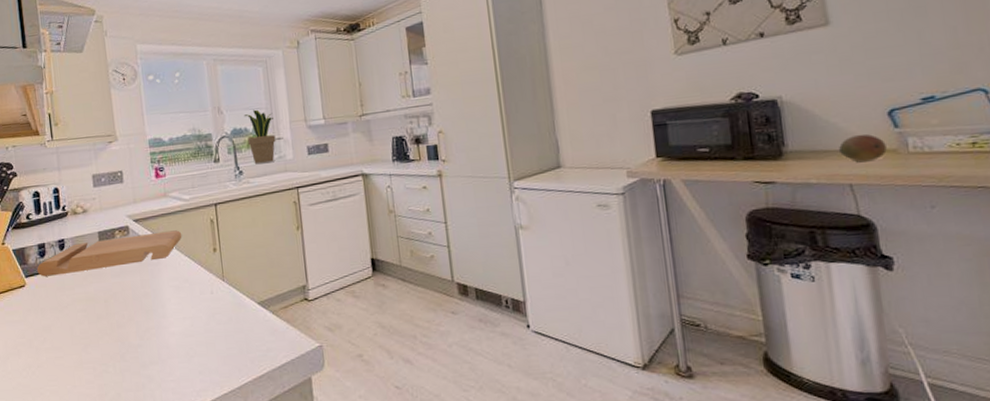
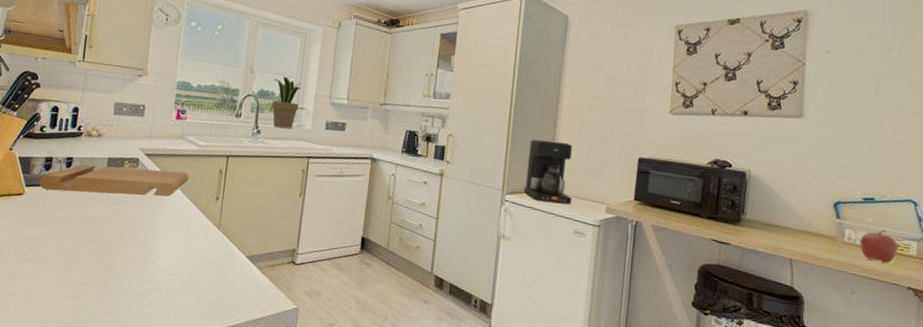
coffee maker: none [528,112,588,181] -> present [524,139,572,205]
fruit: present [839,133,887,163] -> none [788,217,827,243]
fruit: none [927,129,977,166] -> present [859,230,899,264]

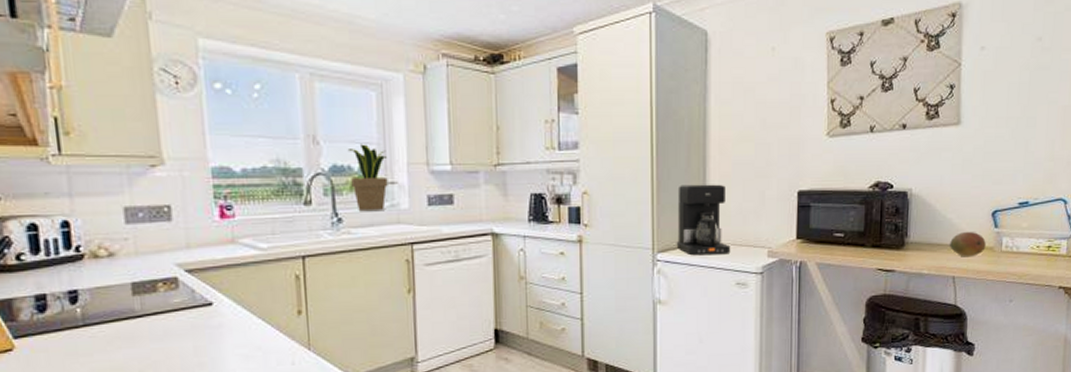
cutting board: present [39,164,189,197] -> none [33,286,256,338]
fruit: none [788,217,827,243] -> present [950,231,986,257]
fruit: present [859,230,899,264] -> none [1016,233,1051,267]

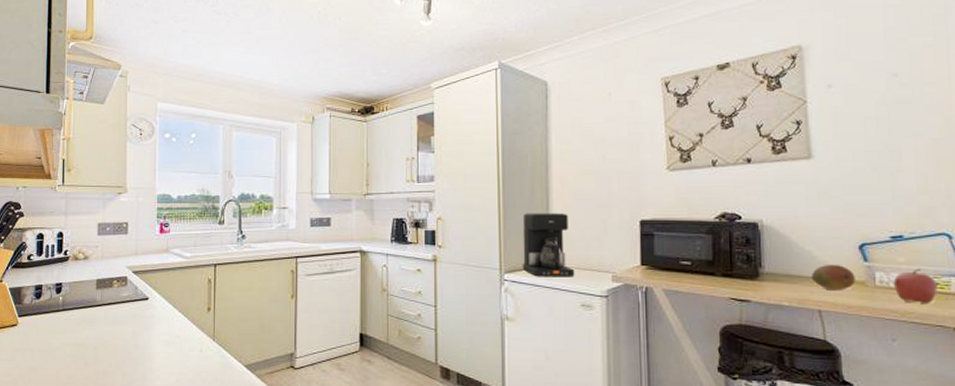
potted plant: present [347,144,388,212] -> none [253,177,281,231]
fruit: none [1016,233,1051,267] -> present [893,268,938,305]

